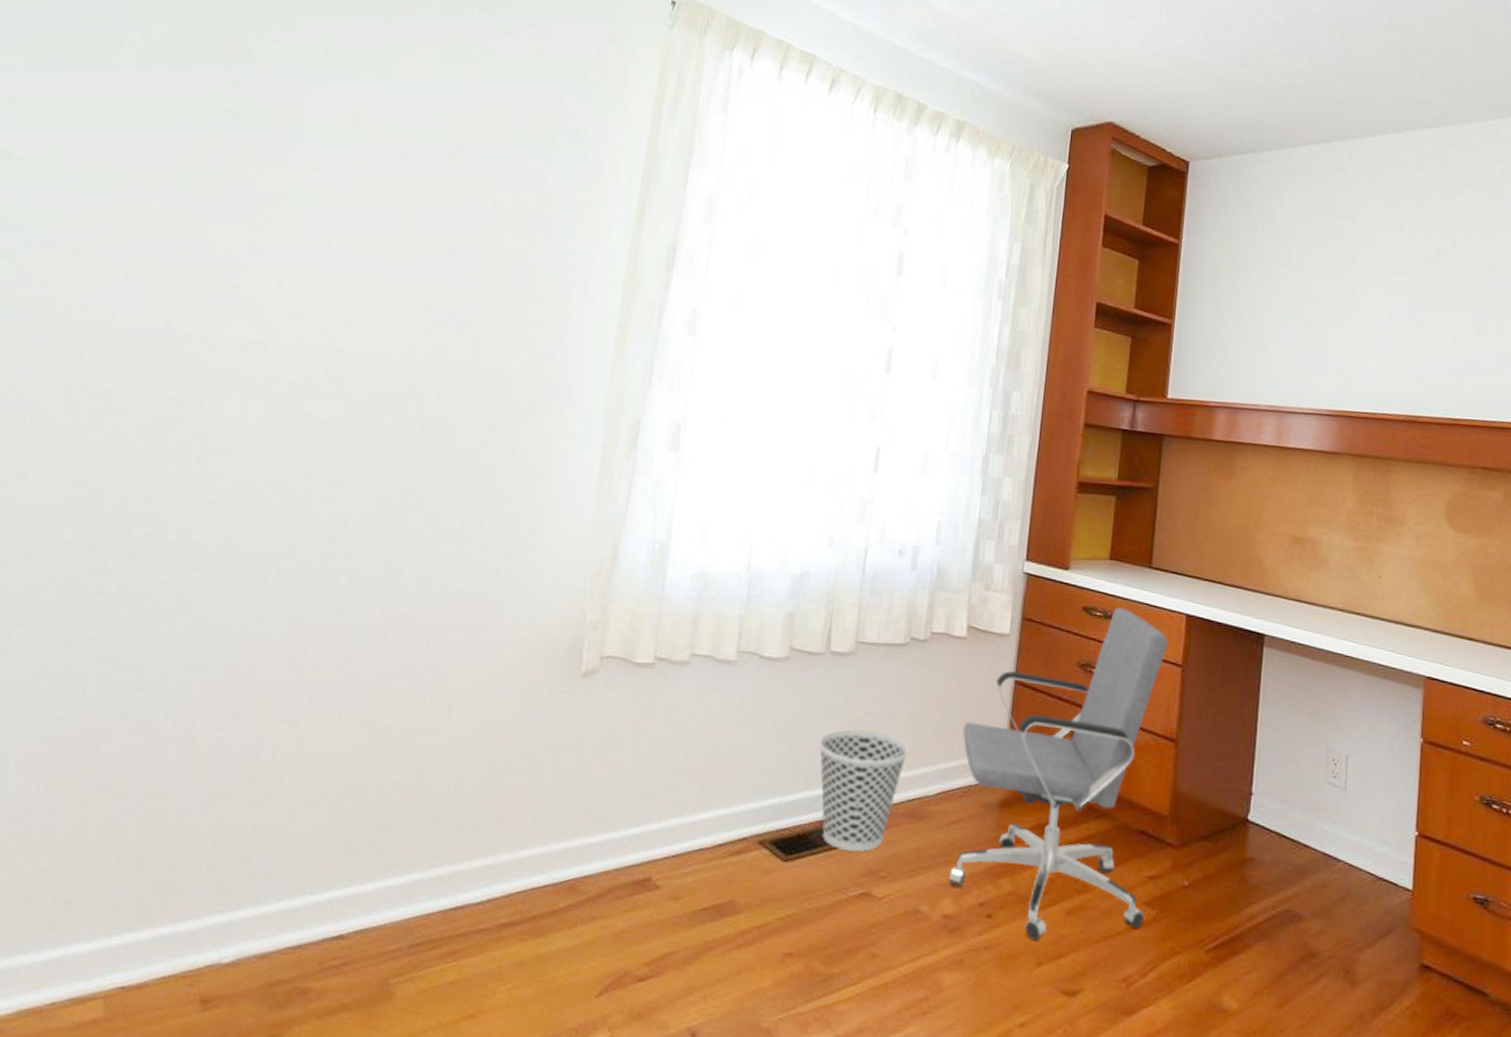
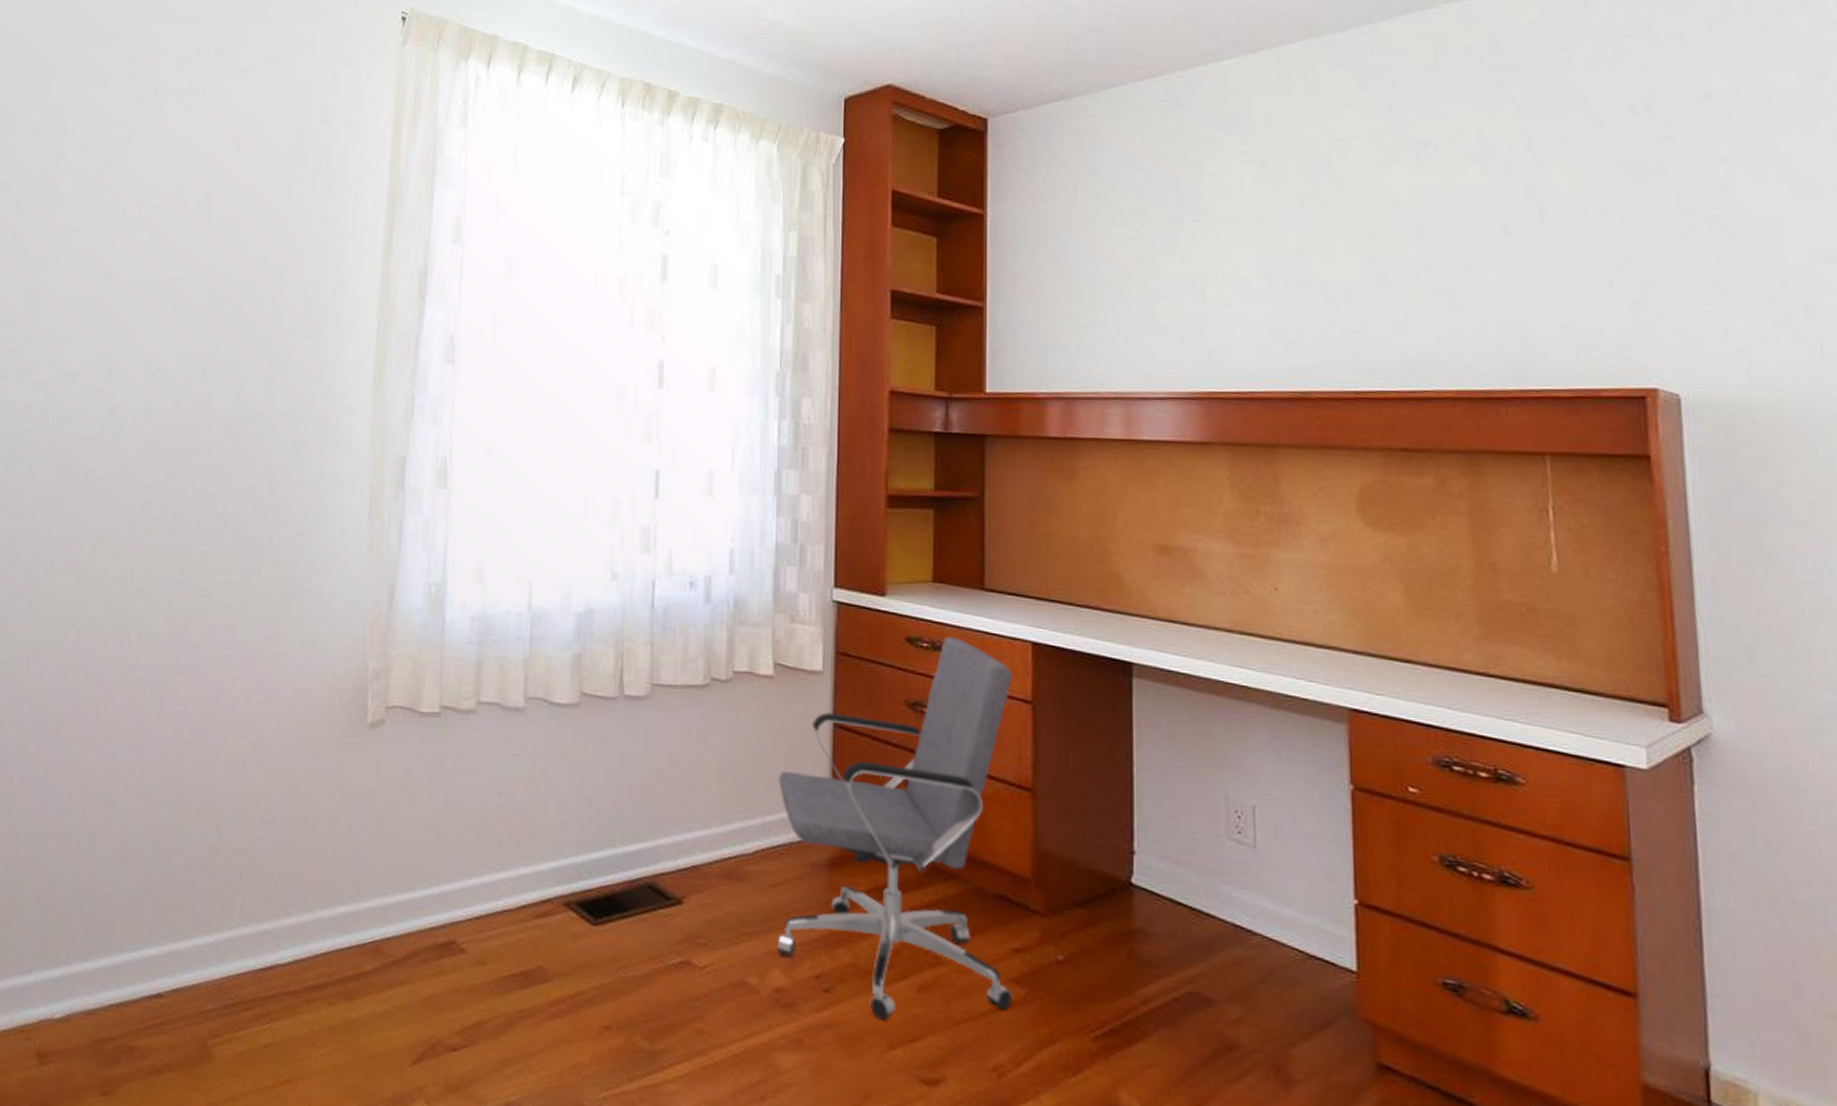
wastebasket: present [818,729,909,853] -> none [619,780,720,917]

